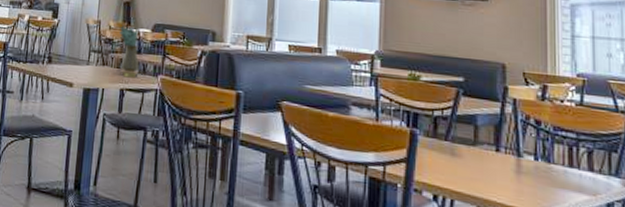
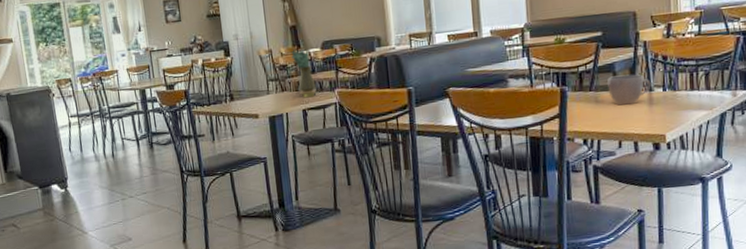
cup: none [467,129,520,169] -> present [607,74,651,106]

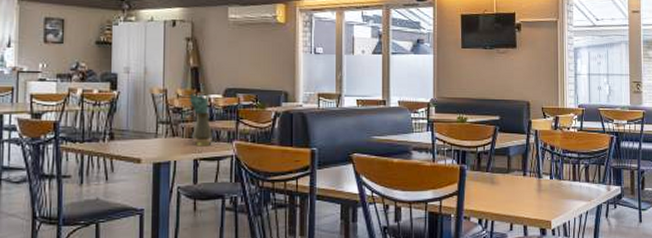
cup: present [607,74,651,106] -> none [503,160,540,190]

